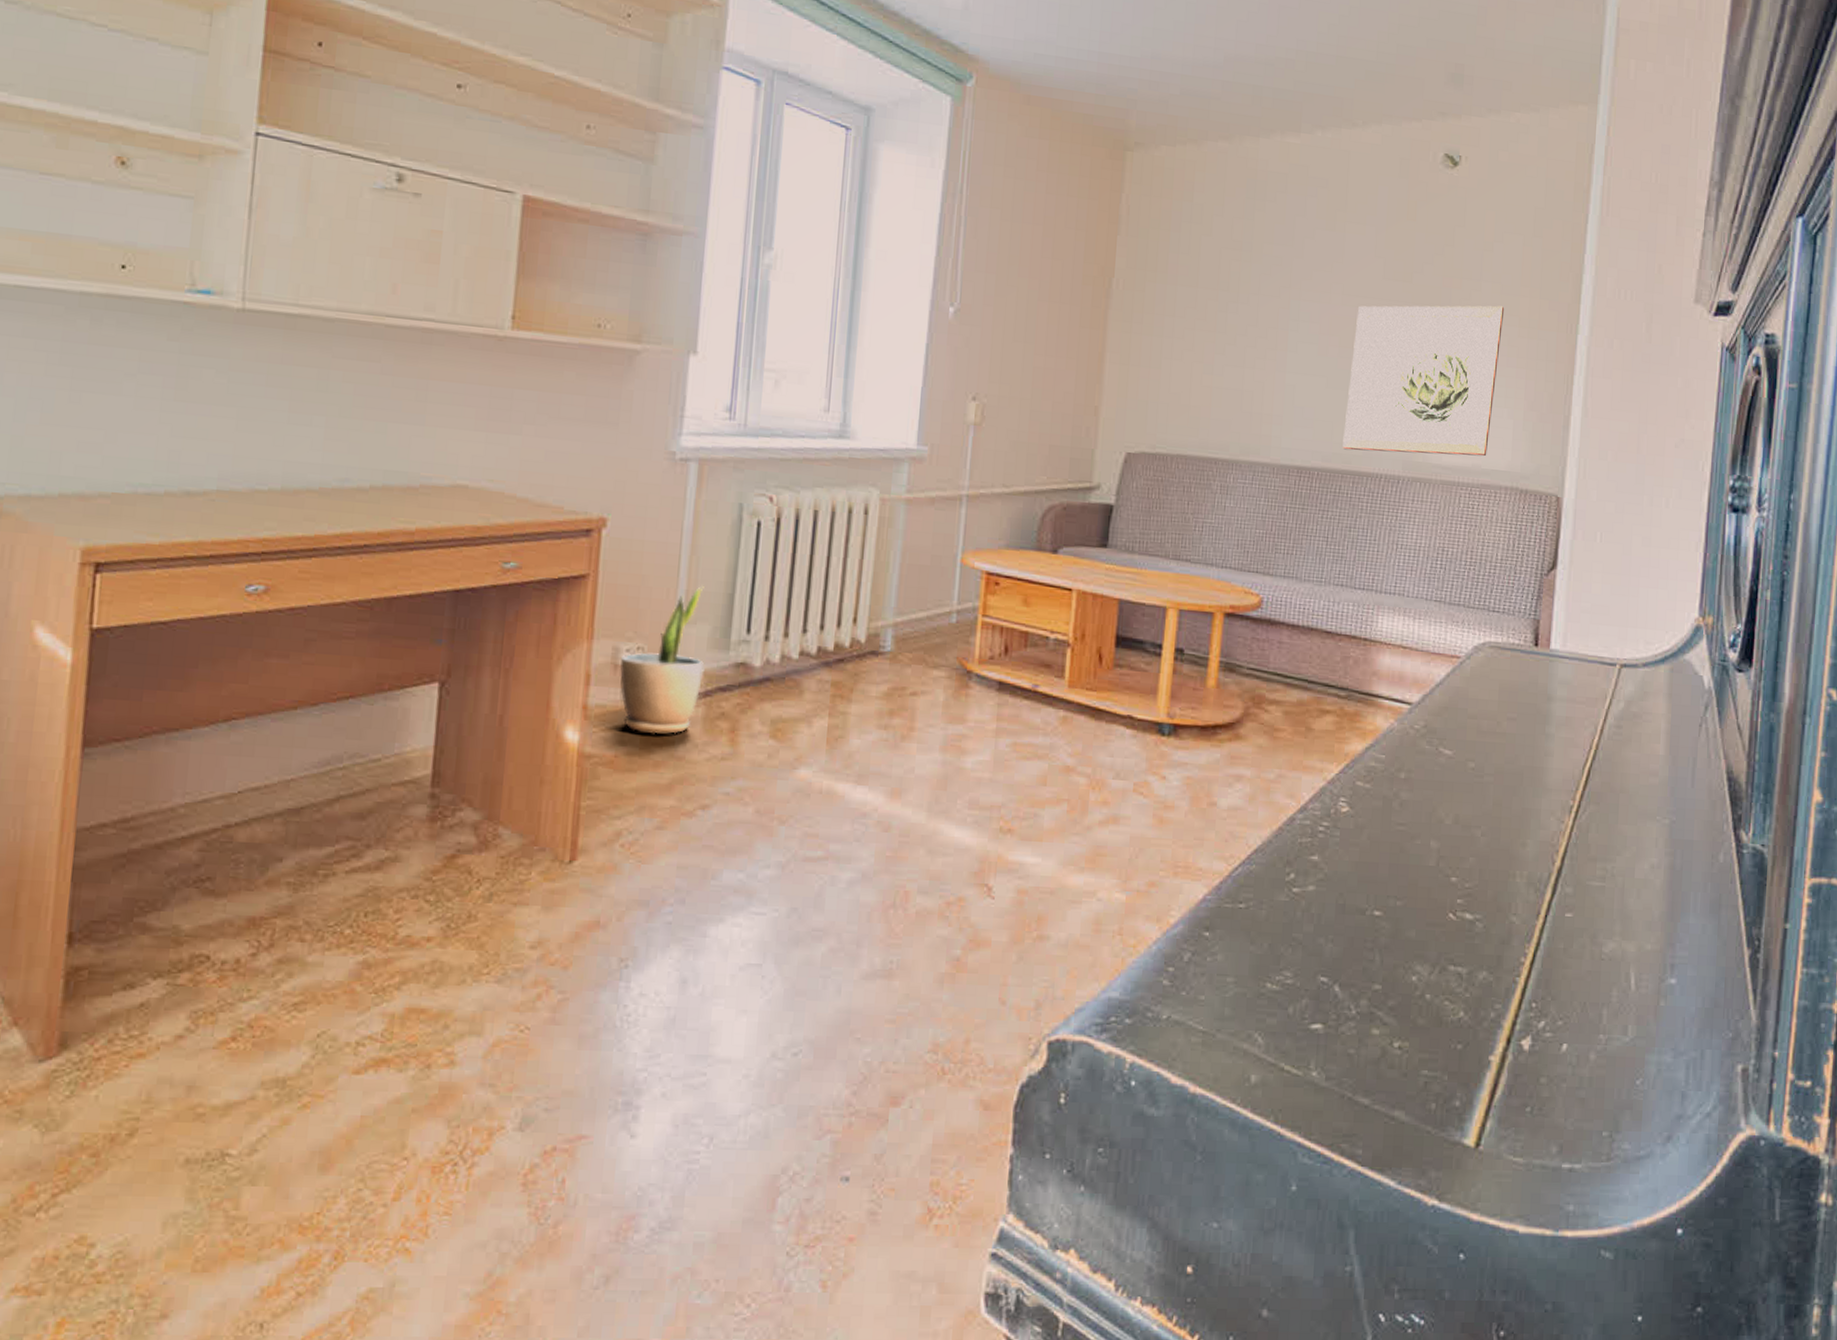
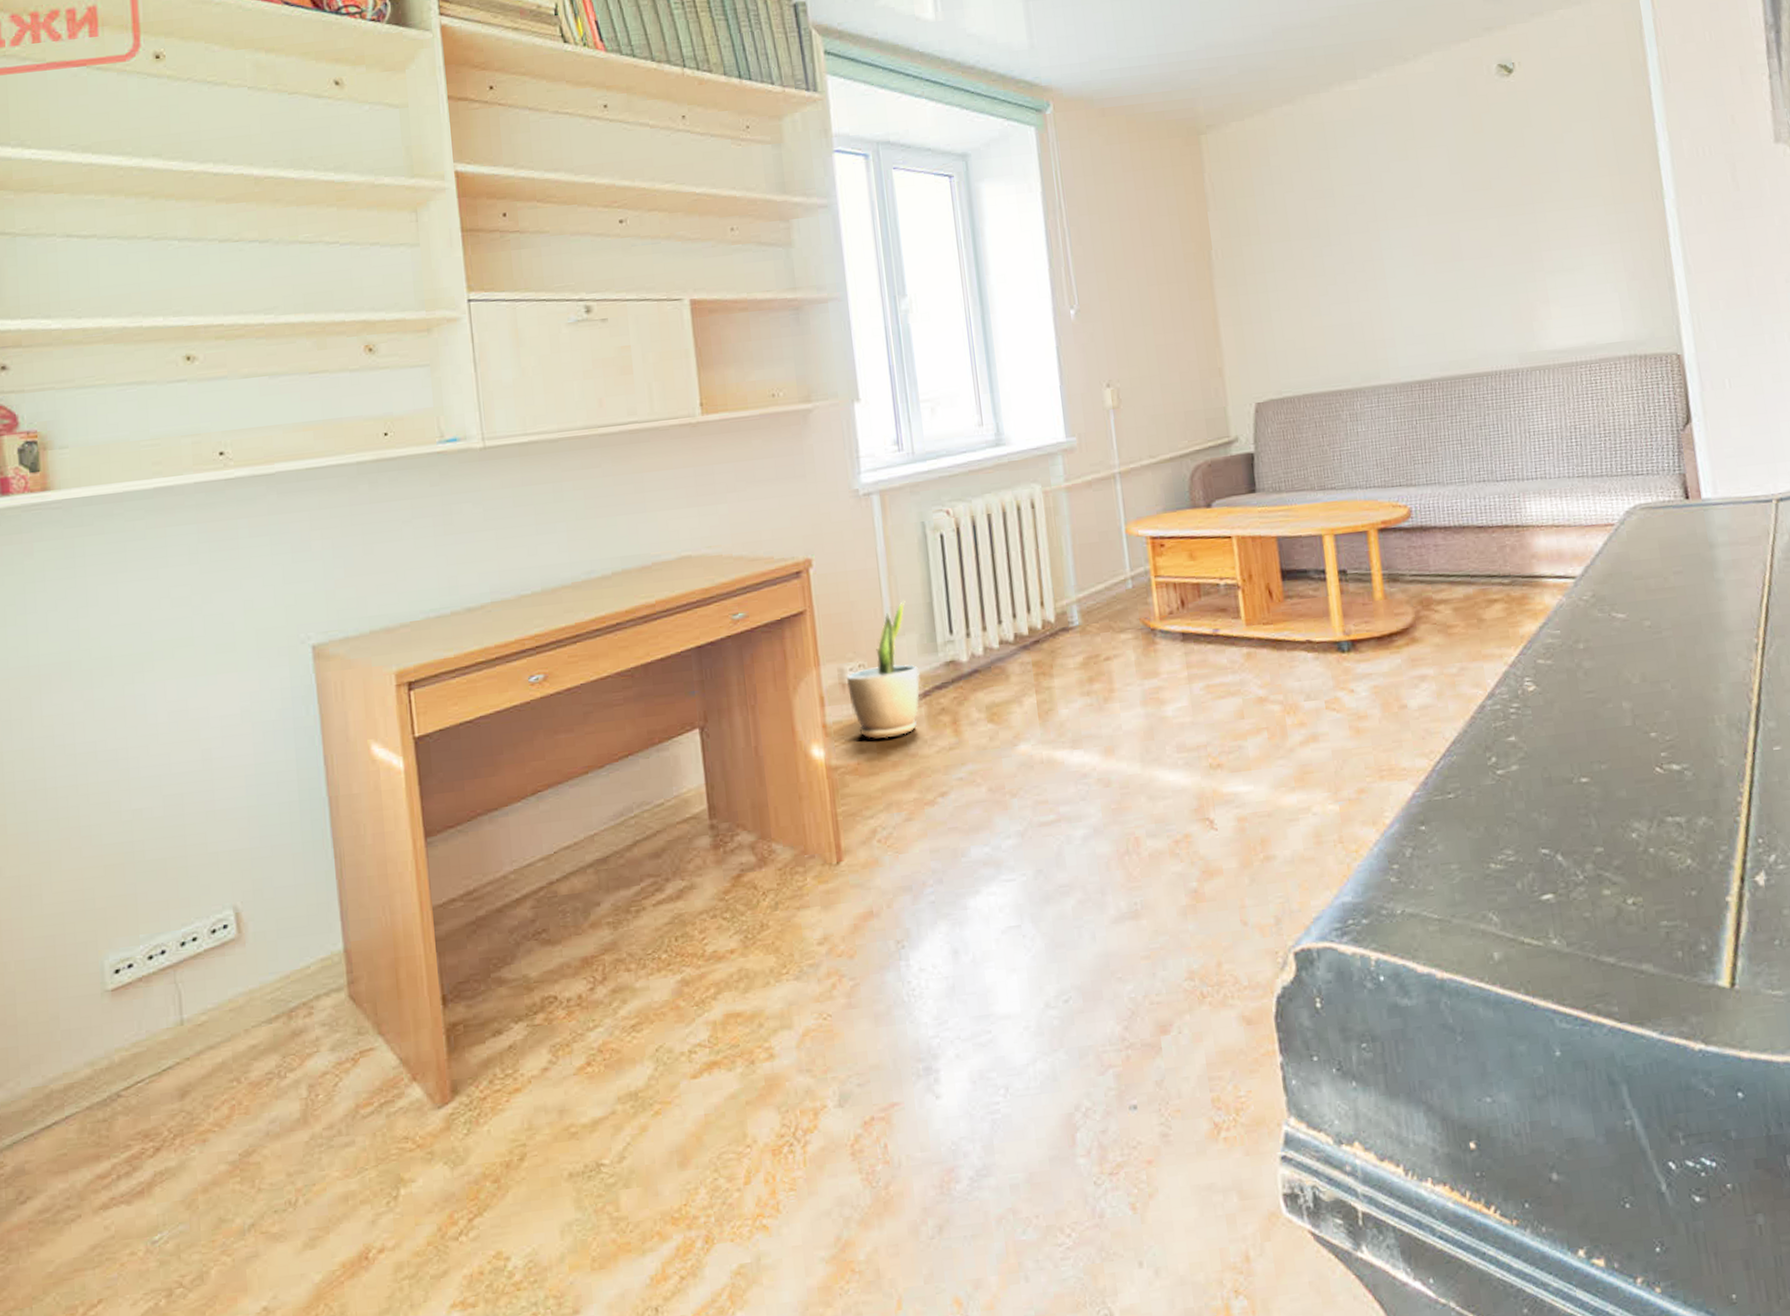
wall art: present [1342,305,1505,457] -> none [1445,190,1599,356]

